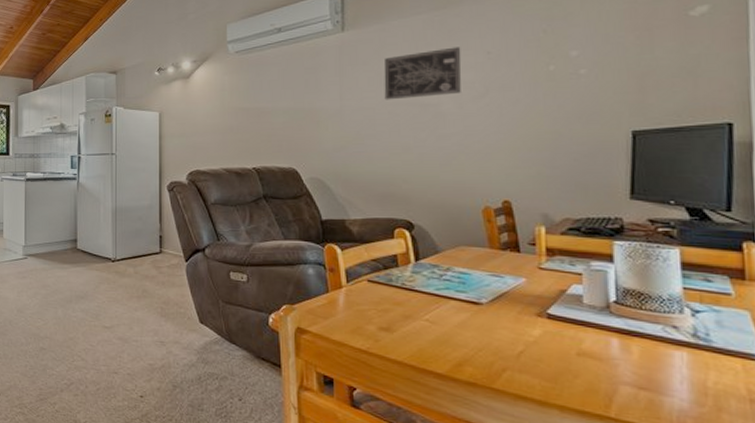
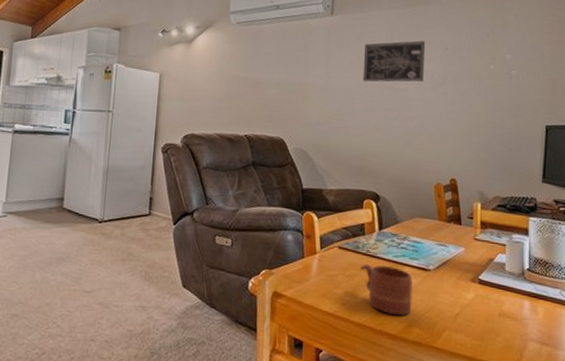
mug: none [394,297,461,354] -> present [360,263,412,316]

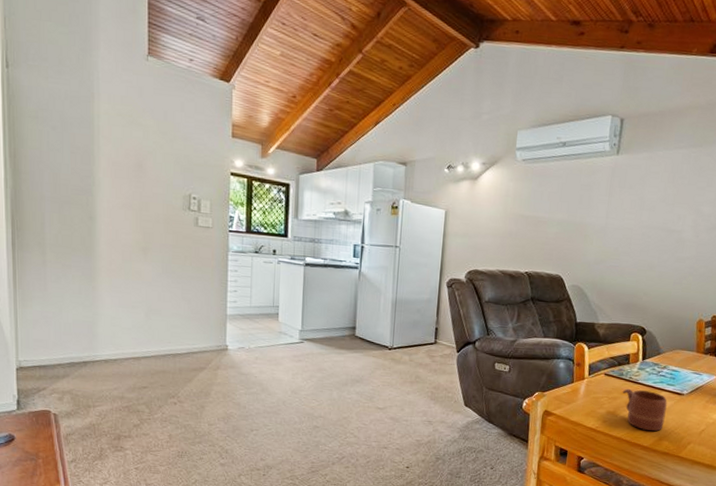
wall art: present [363,40,426,82] -> none [641,182,707,224]

